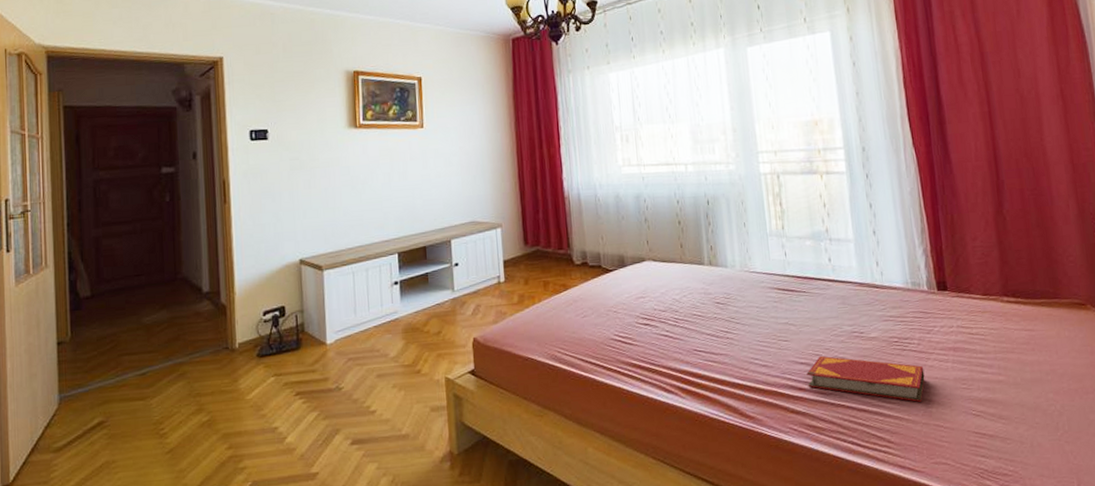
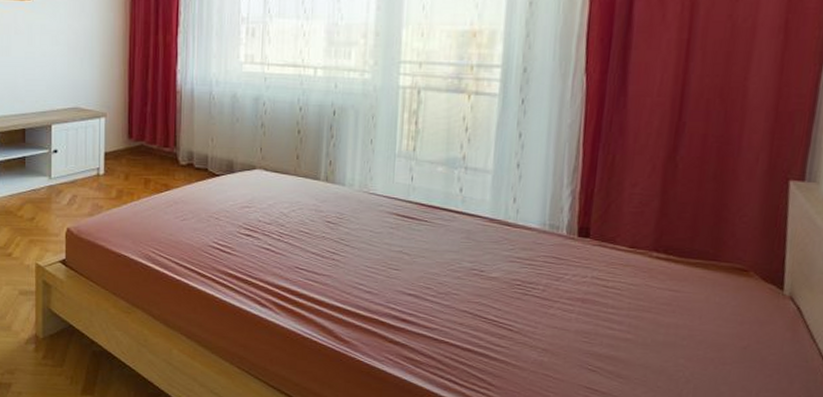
hardback book: present [806,355,925,402] -> none [412,289,544,349]

